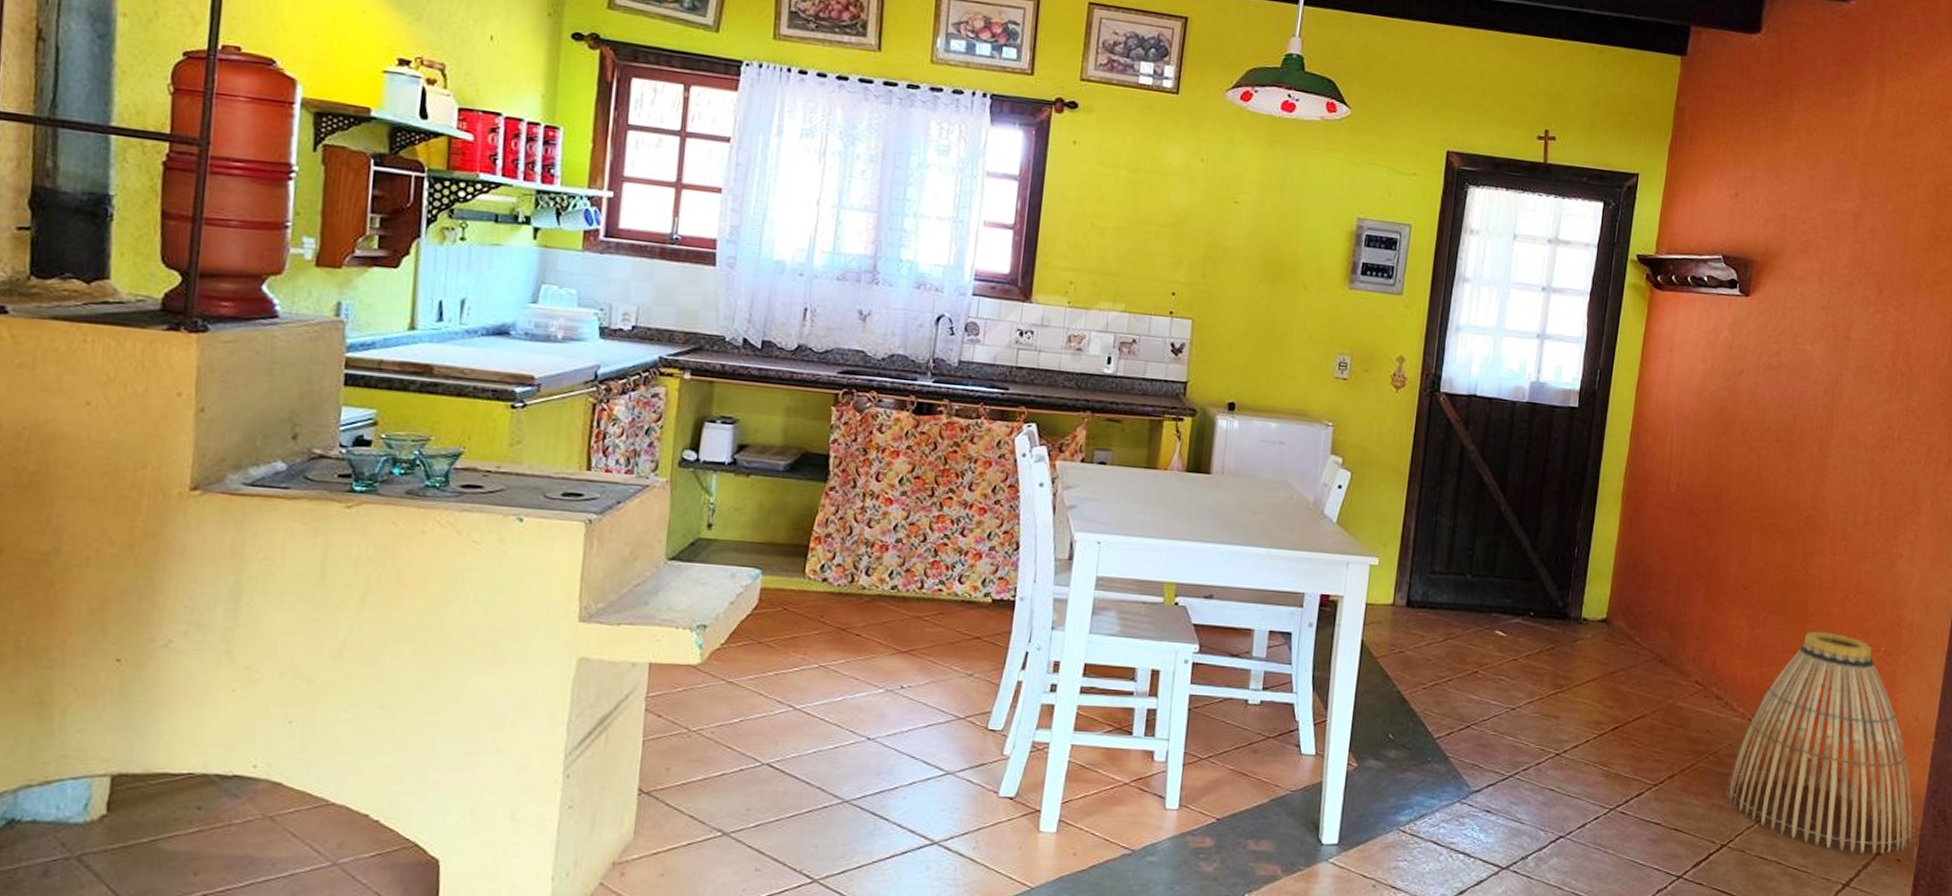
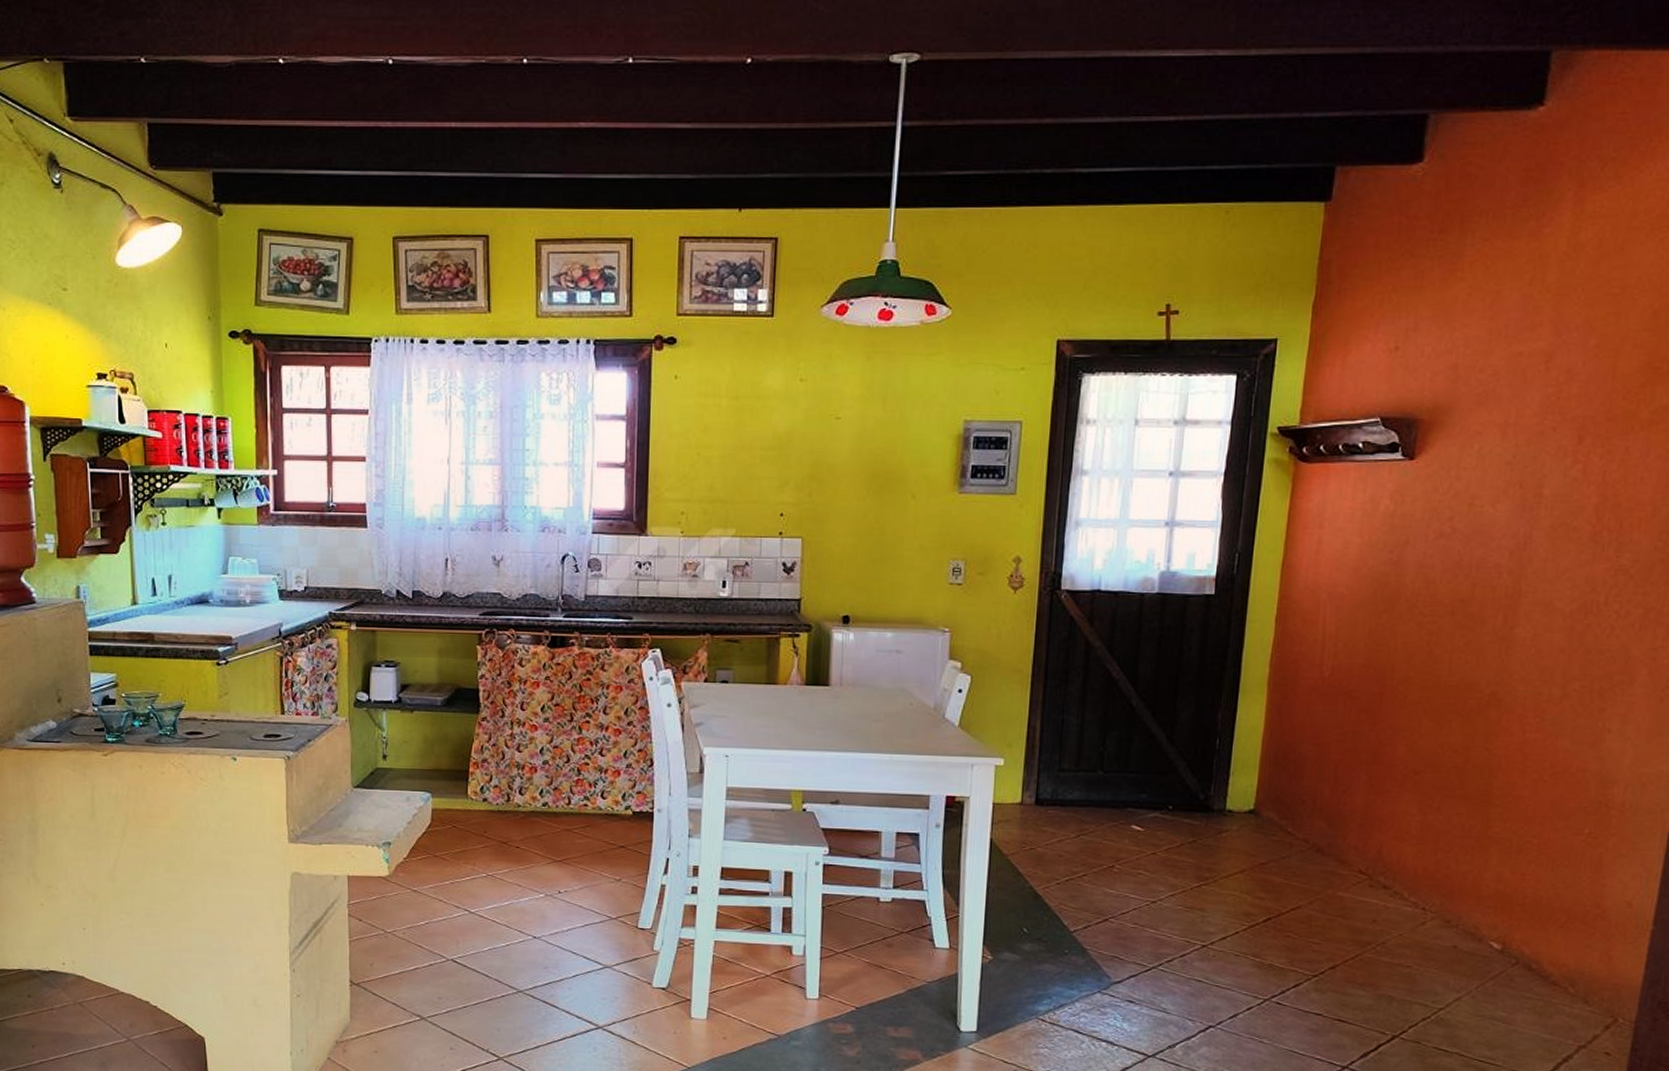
basket: present [1726,631,1913,854] -> none [1397,815,1625,1047]

